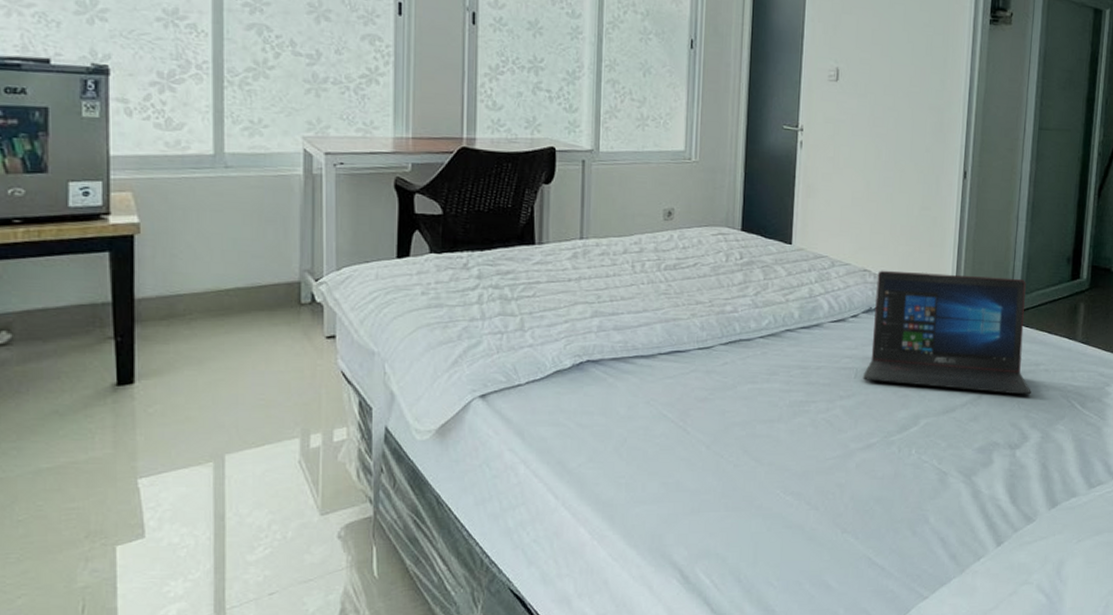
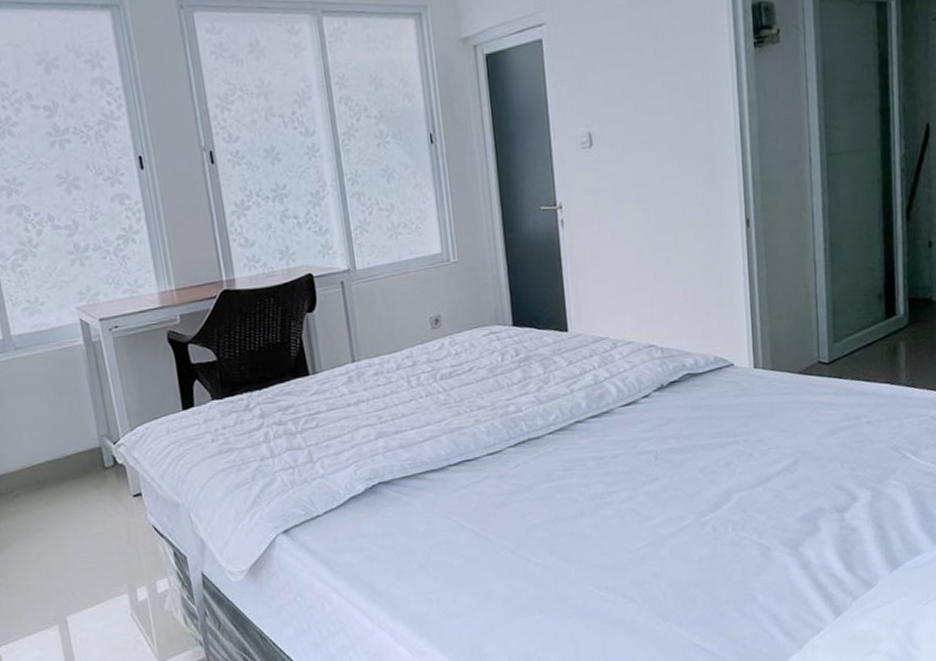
laptop: present [862,270,1031,395] -> none [663,326,854,462]

